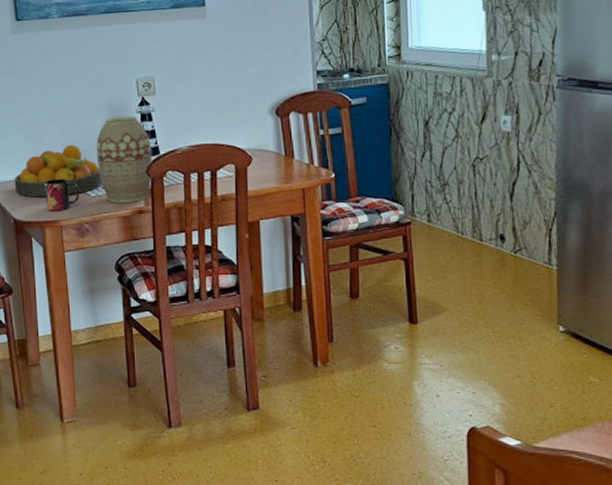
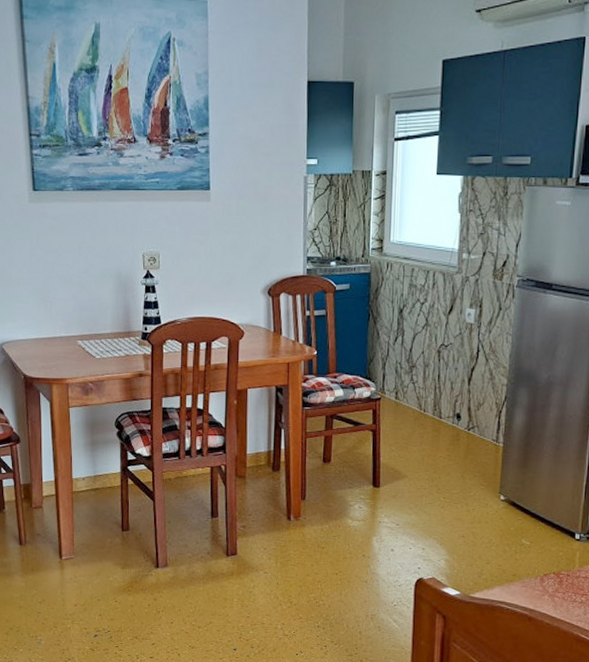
fruit bowl: present [14,144,102,198] -> none [25,309,107,357]
mug: present [44,178,80,211] -> none [53,340,86,370]
vase: present [96,115,153,203] -> none [103,286,154,366]

